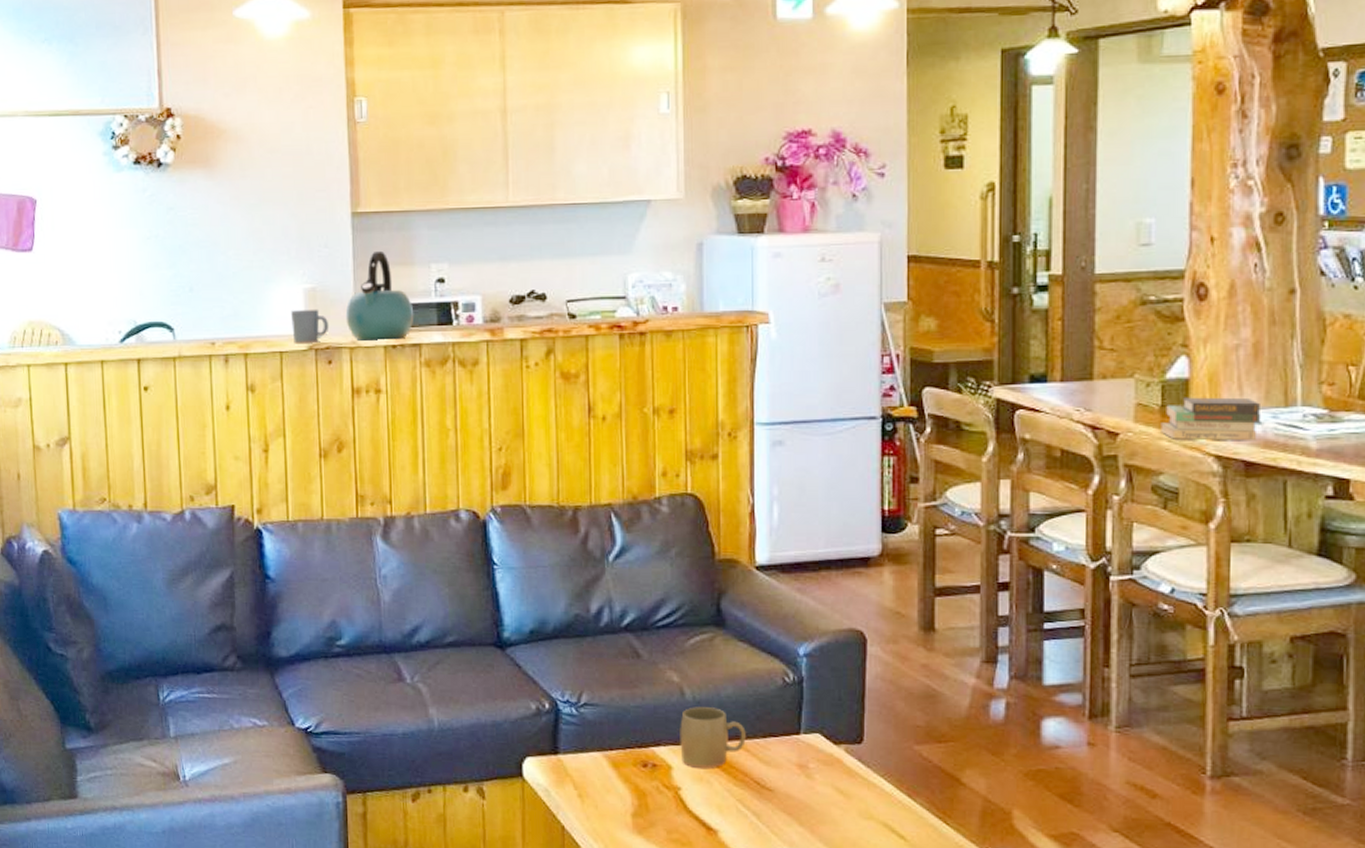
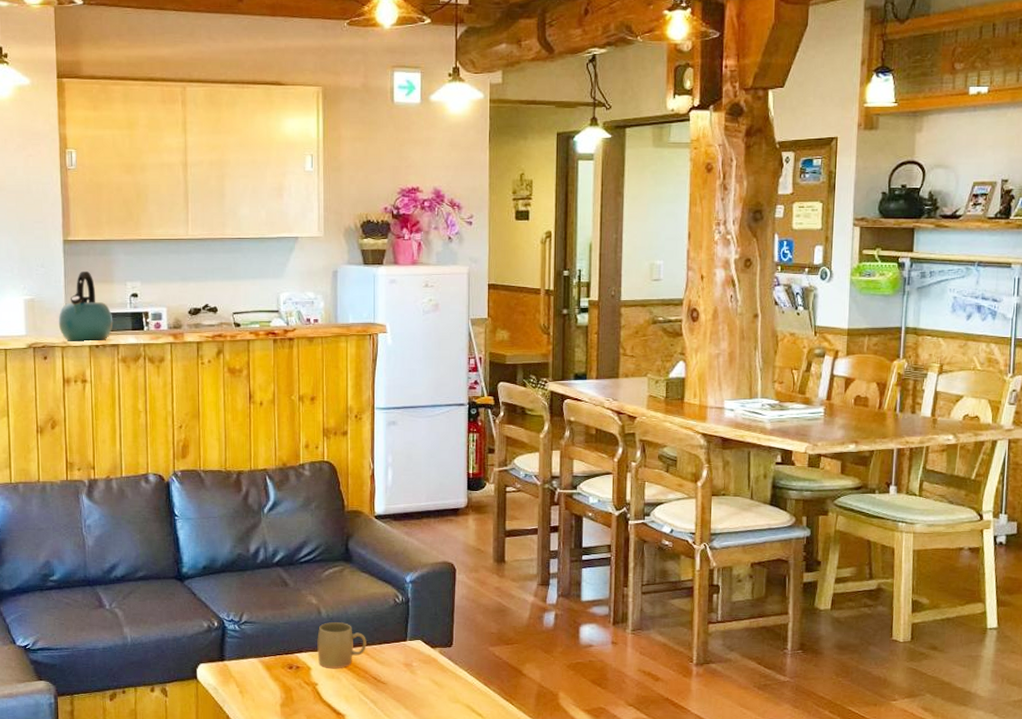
mug: present [291,309,329,344] -> none [14,315,45,343]
books: present [1161,397,1261,440] -> none [665,391,734,422]

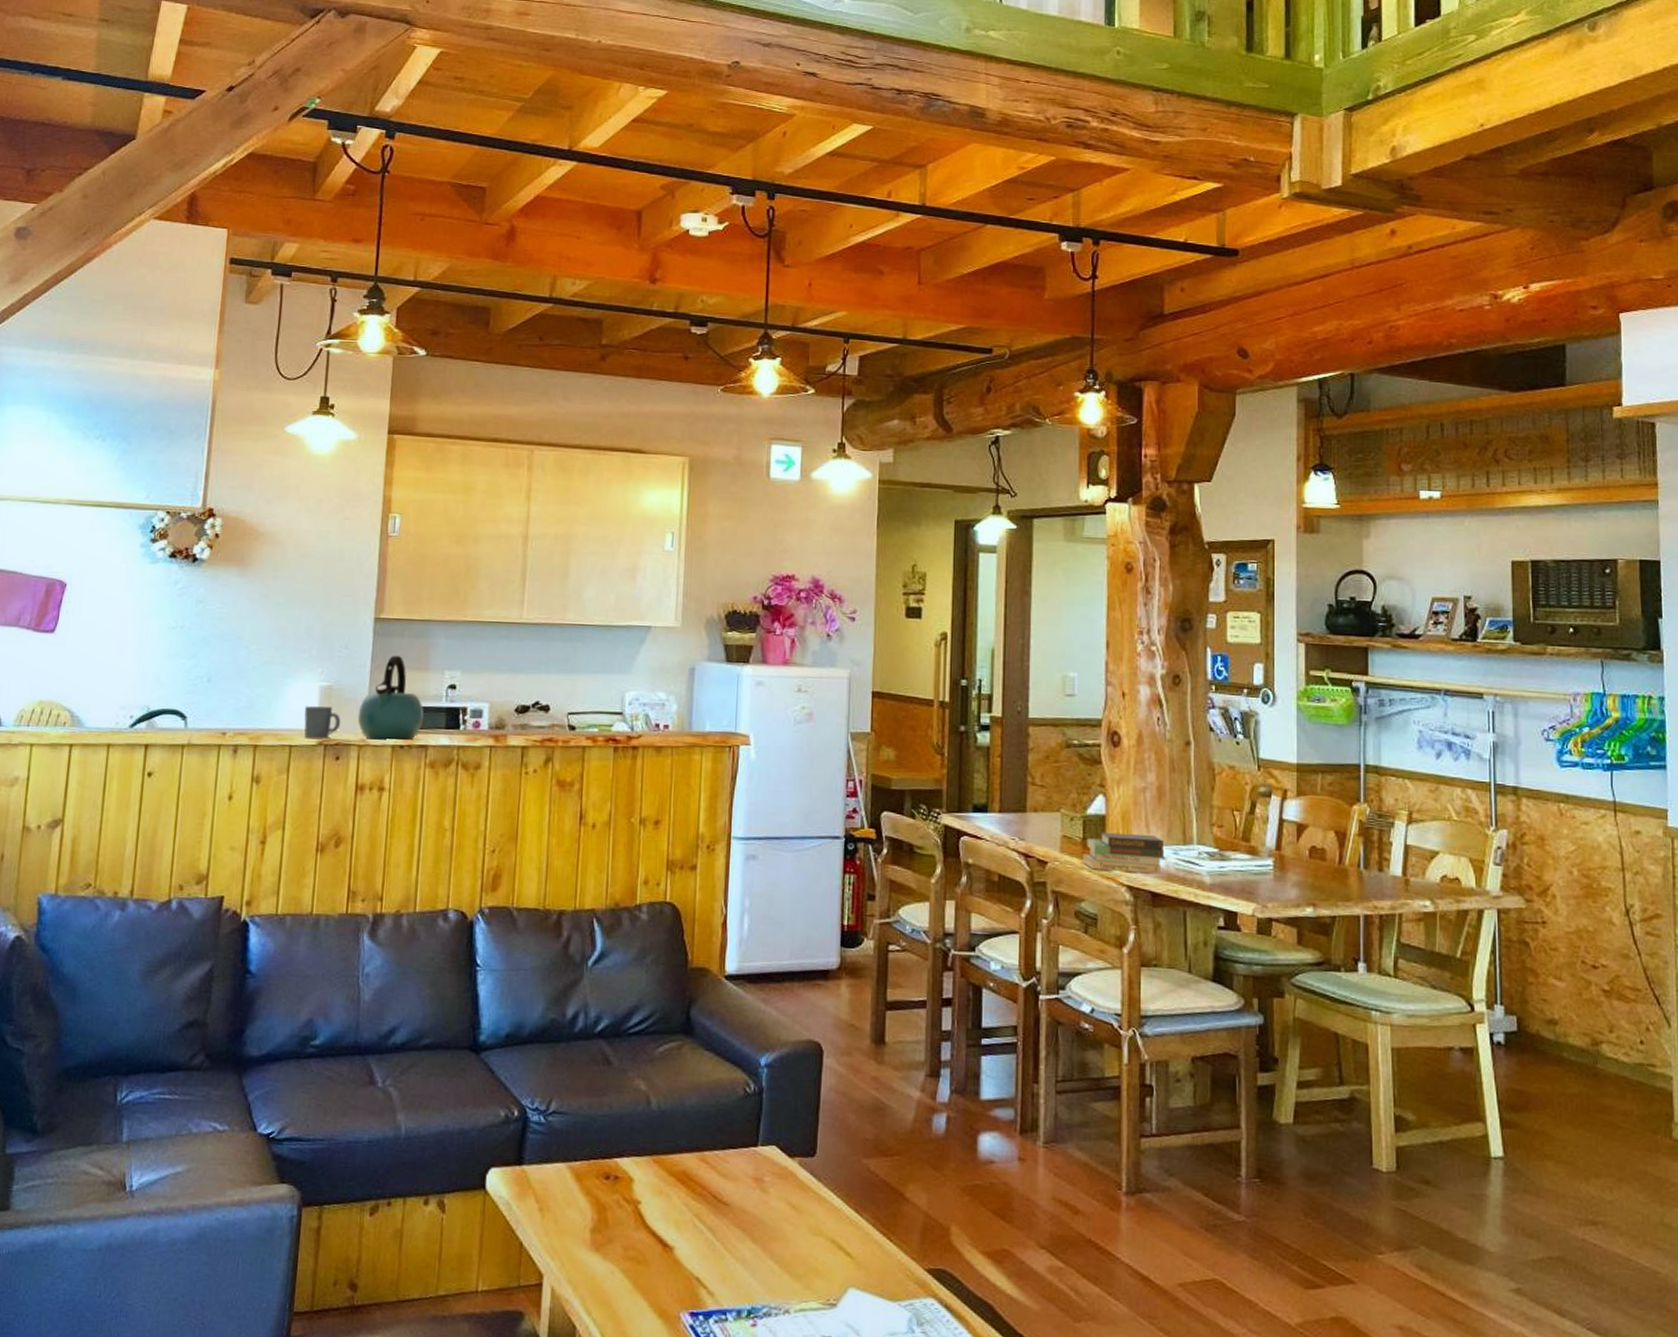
mug: none [14,315,45,343] -> present [304,706,341,740]
mug: present [317,622,366,668] -> none [642,1116,707,1181]
books: none [665,391,734,422] -> present [1082,832,1165,873]

